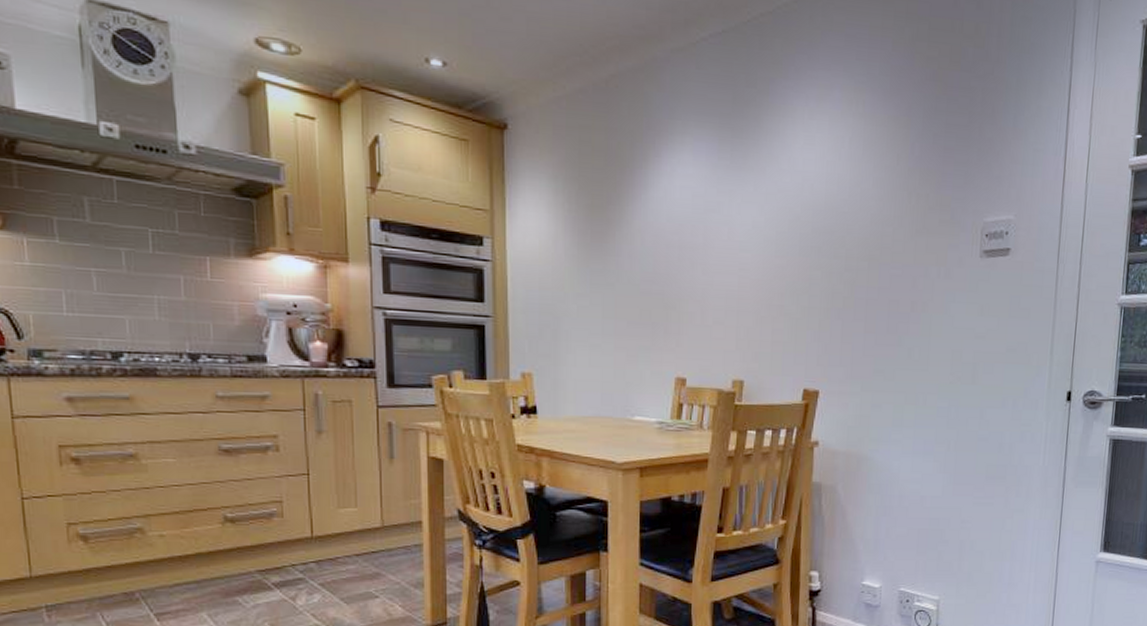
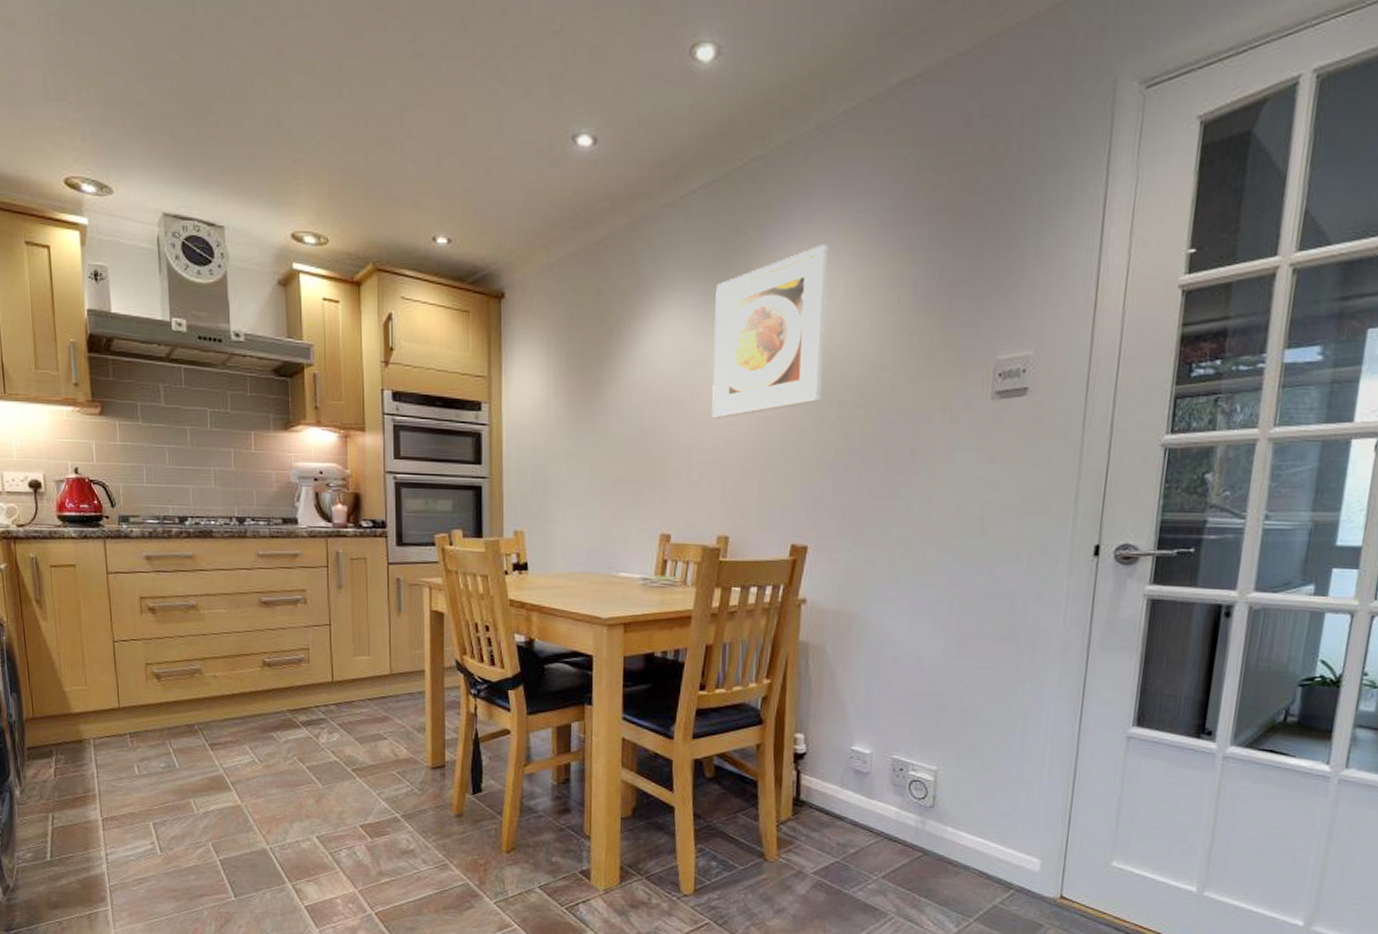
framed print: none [725,102,834,265] -> present [711,244,829,419]

